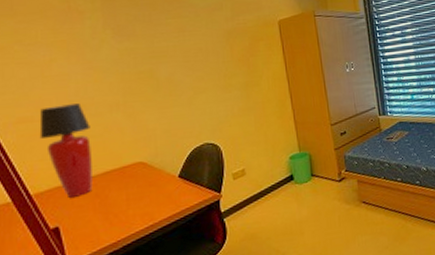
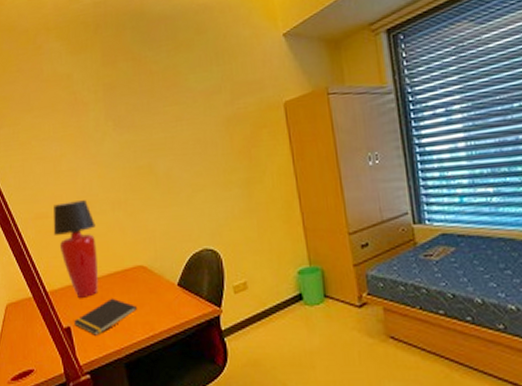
notepad: none [62,194,136,233] -> present [73,298,137,336]

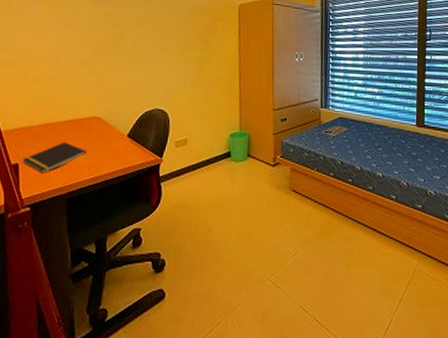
table lamp: present [53,200,98,298] -> none [17,55,61,139]

